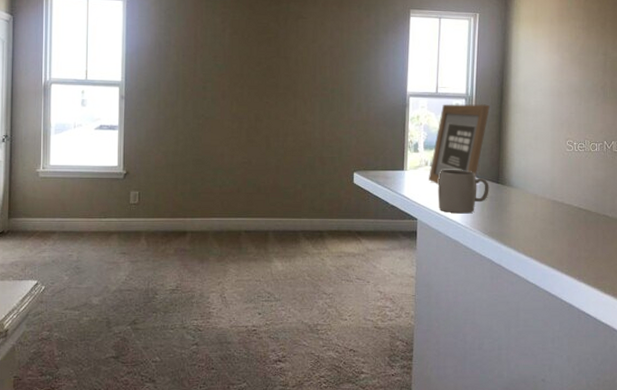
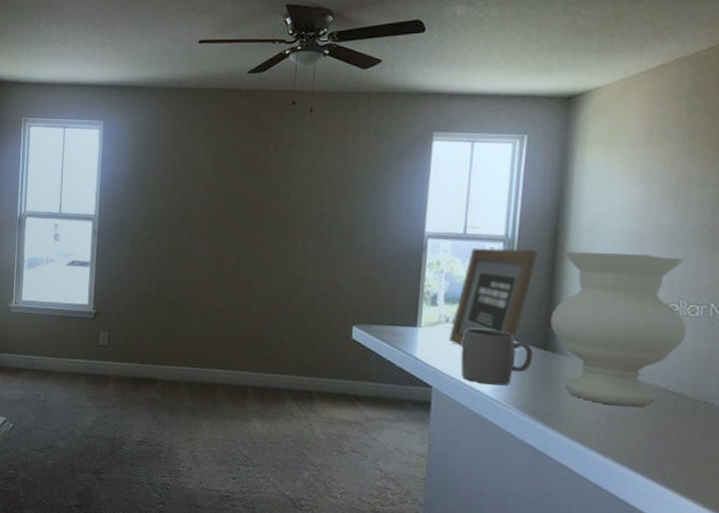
vase: none [500,105,590,223] -> present [550,251,686,408]

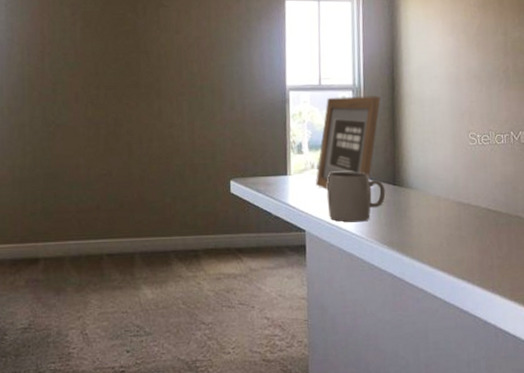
vase: present [550,251,686,408] -> none [396,94,496,228]

